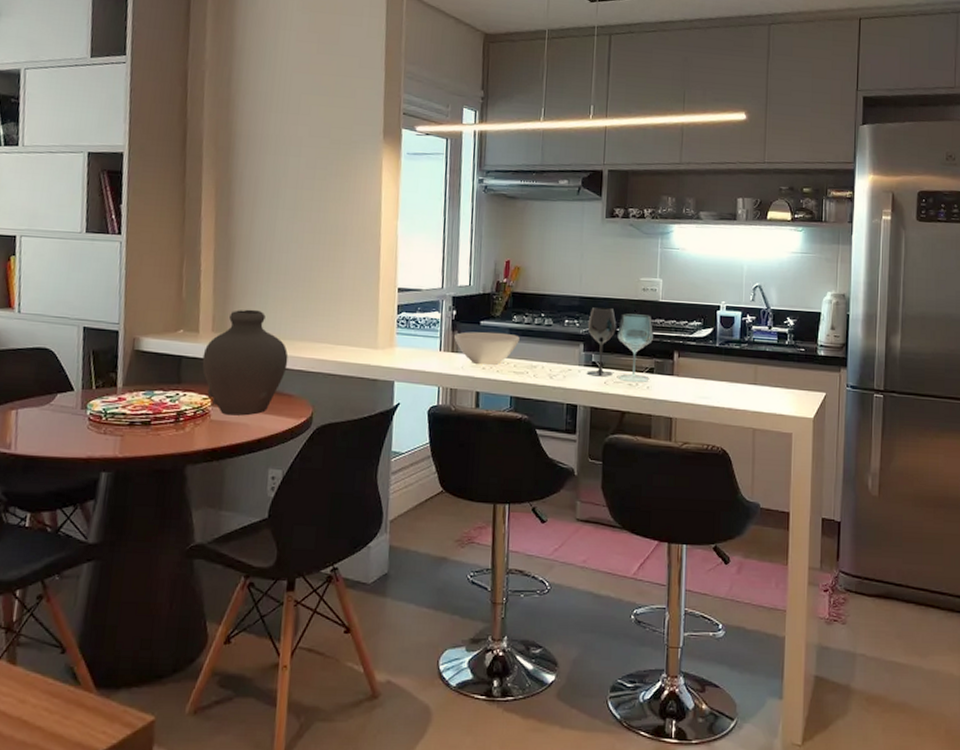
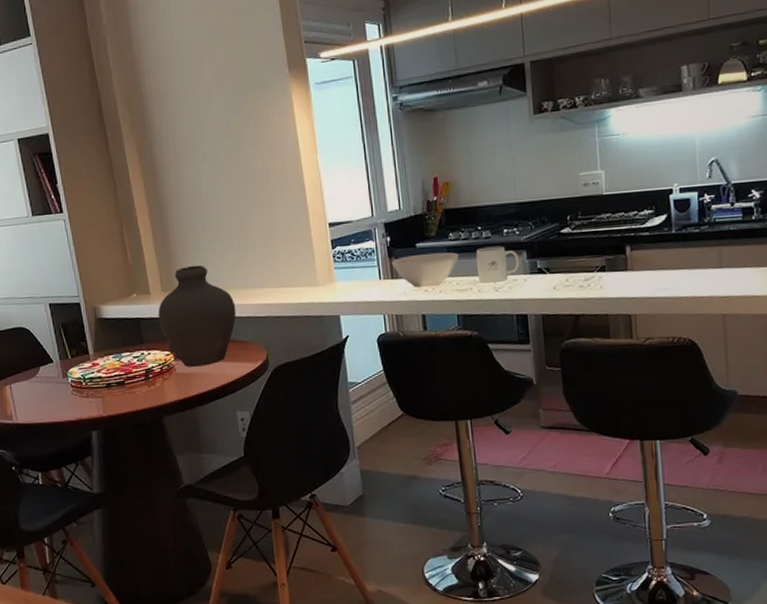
mug: none [534,334,577,371] -> present [475,246,520,285]
wineglass: present [587,307,617,377] -> none [528,209,563,283]
wine glass: present [617,313,654,383] -> none [561,211,602,284]

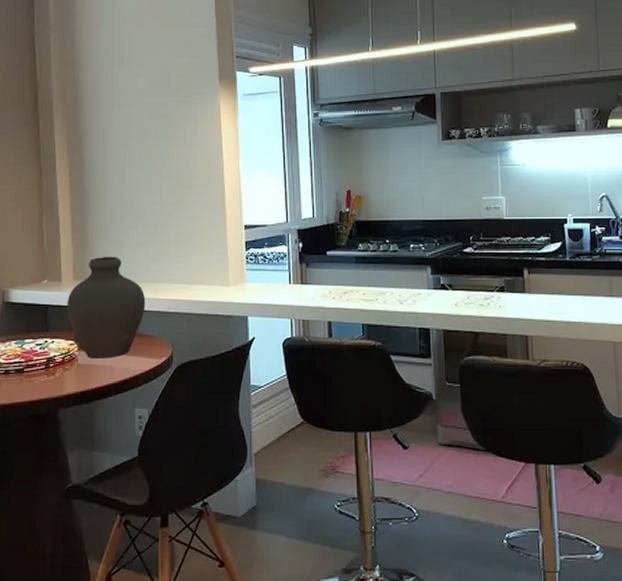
bowl: present [392,252,459,288] -> none [303,261,367,295]
mug: present [475,246,520,285] -> none [383,260,425,296]

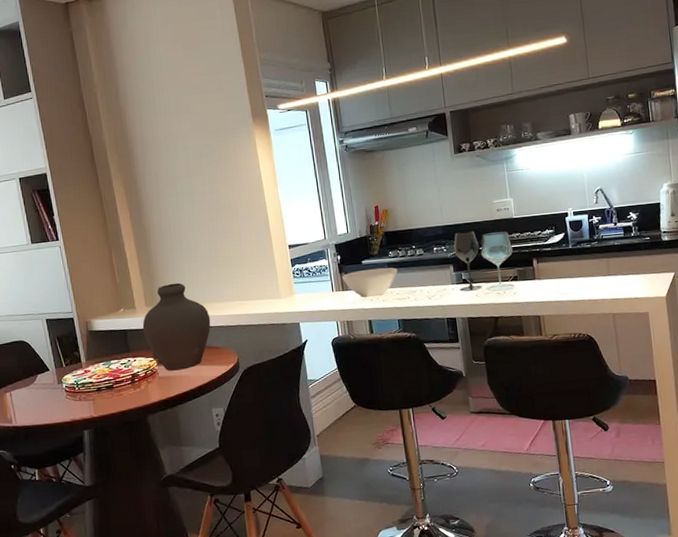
bowl: none [303,261,367,295] -> present [342,267,398,298]
wineglass: none [433,228,464,299] -> present [453,230,483,292]
wine glass: none [464,234,502,303] -> present [480,231,514,292]

